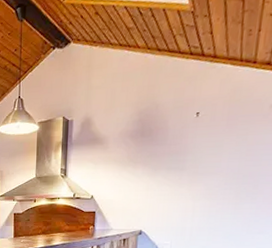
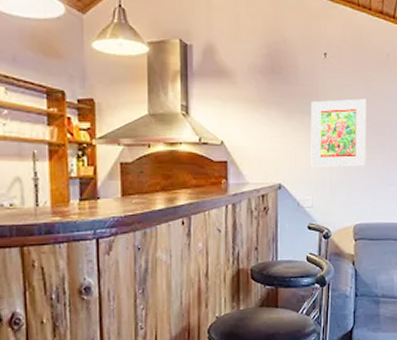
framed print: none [172,152,240,216] -> present [311,98,367,167]

